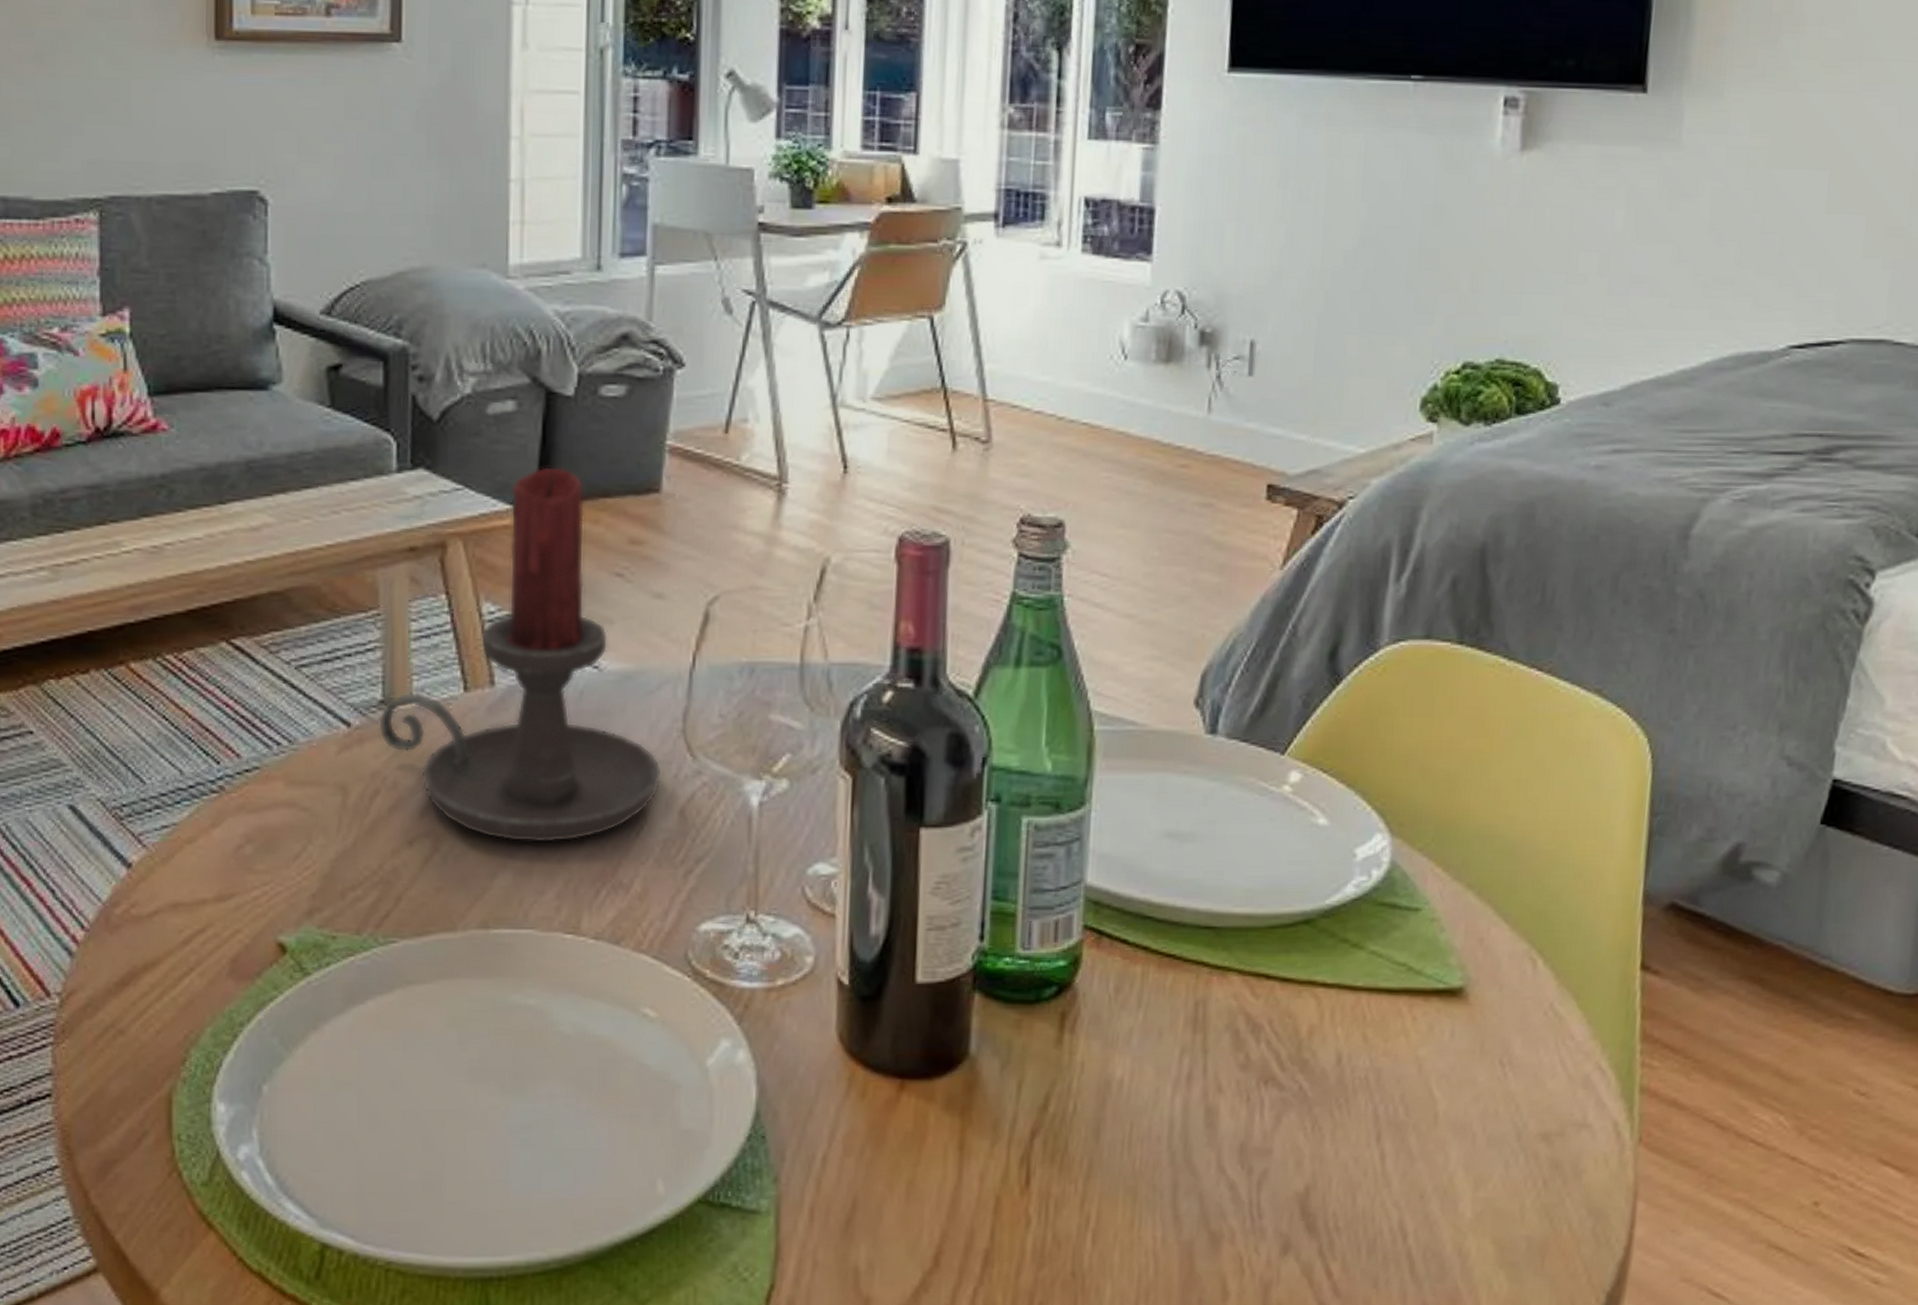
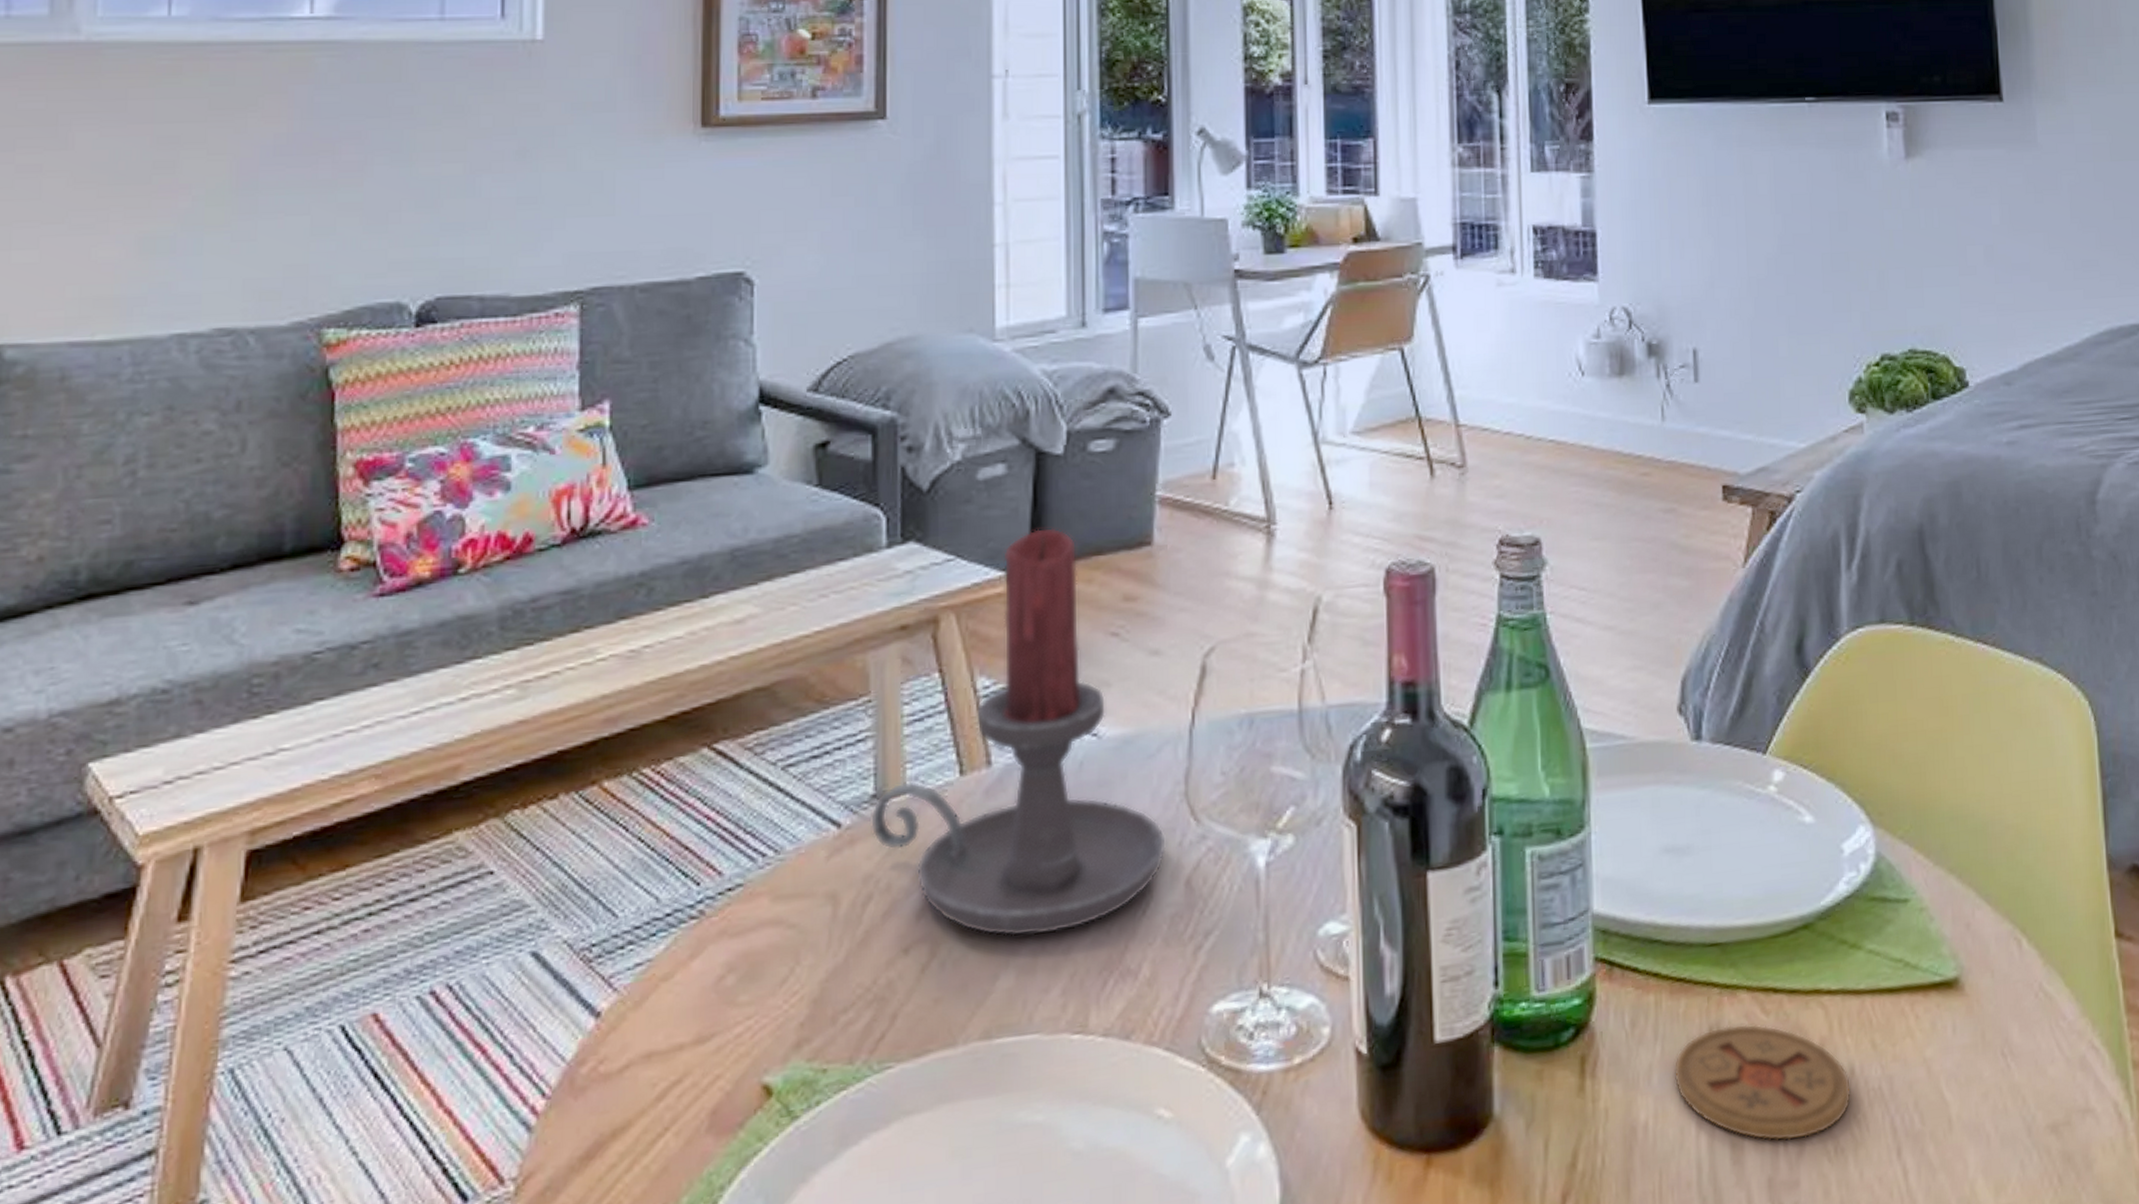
coaster: none [1154,1003,1337,1114] -> present [1673,1024,1852,1141]

